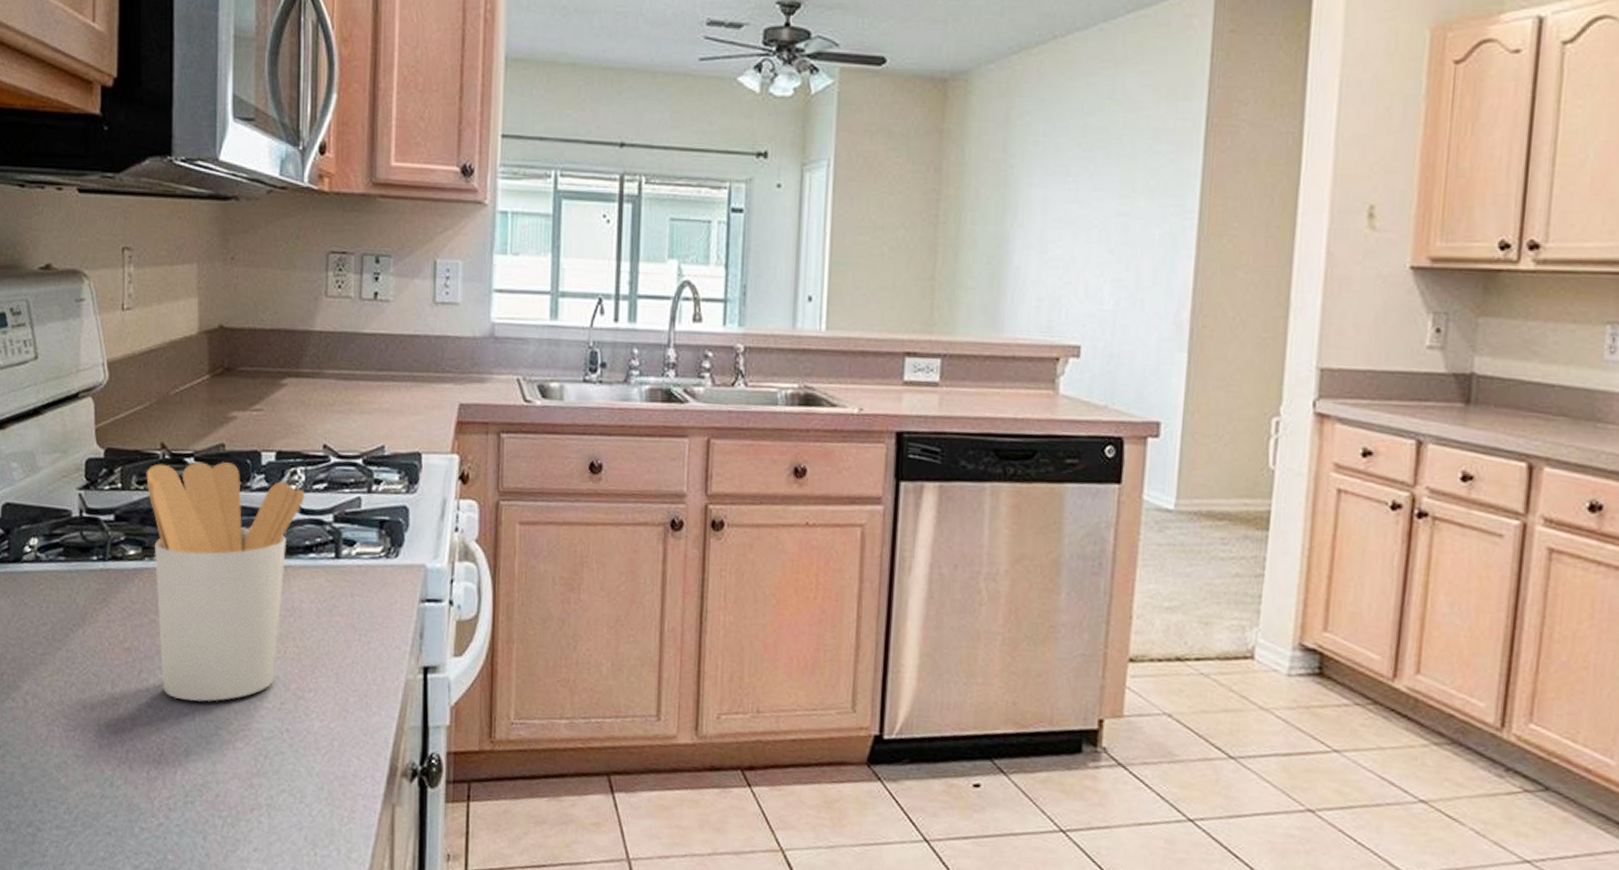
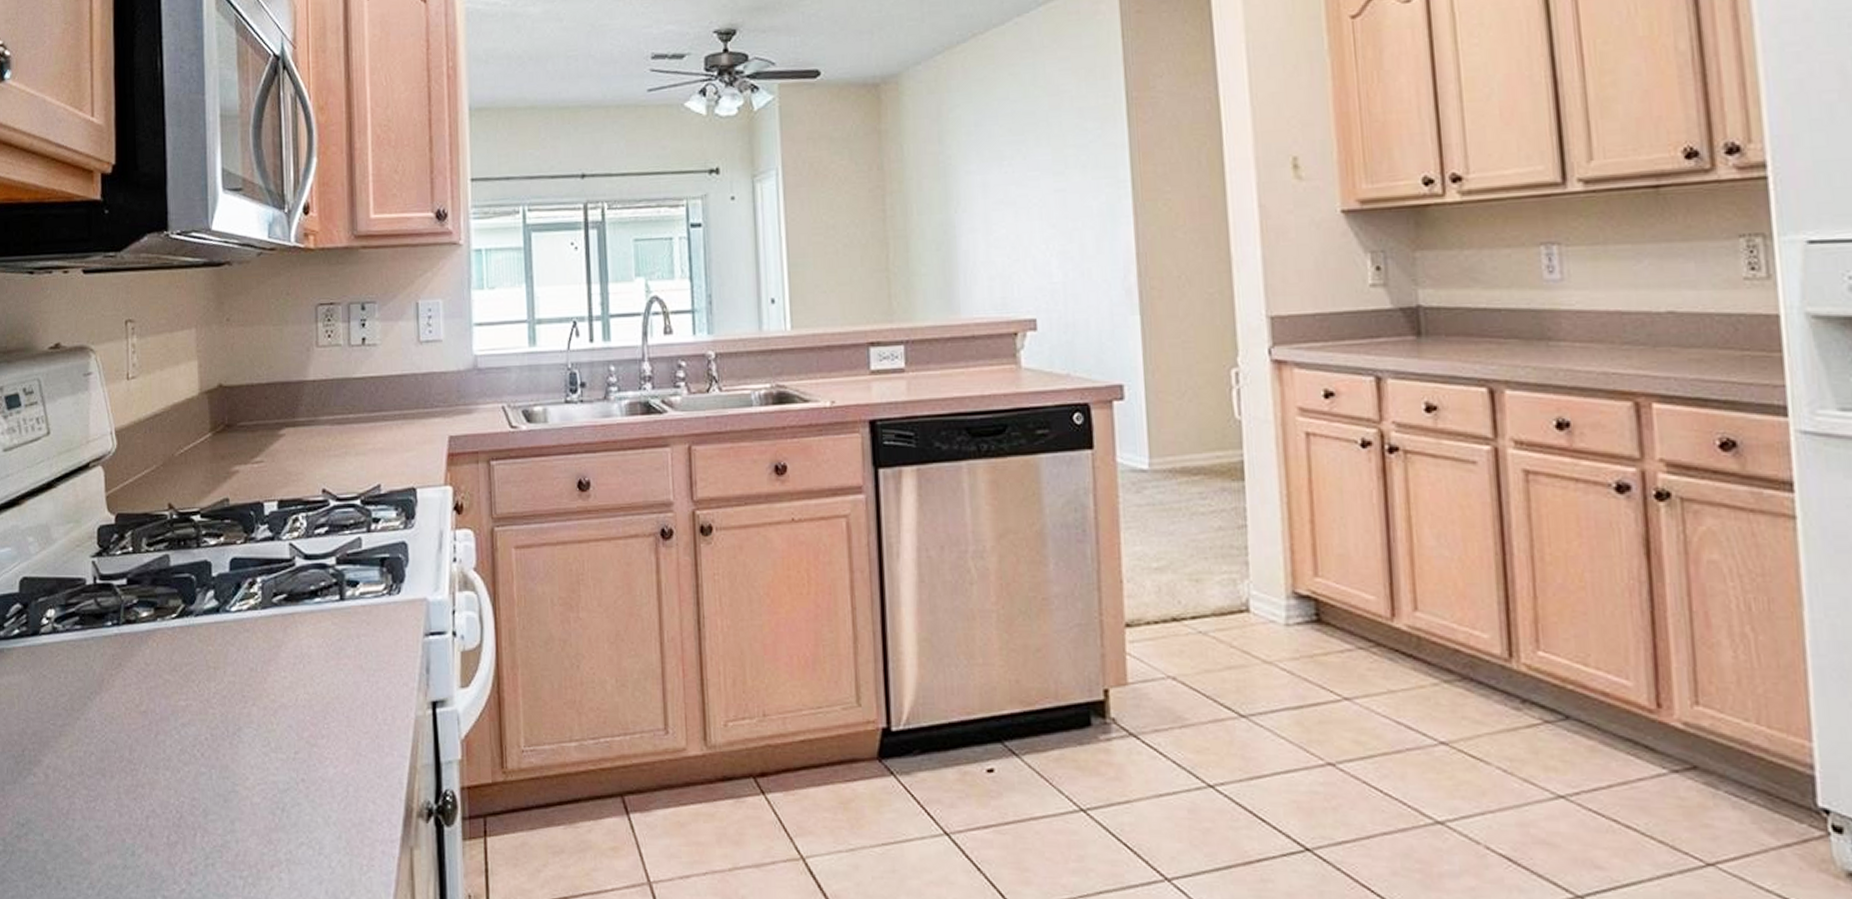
utensil holder: present [146,461,305,702] -> none [155,515,308,760]

